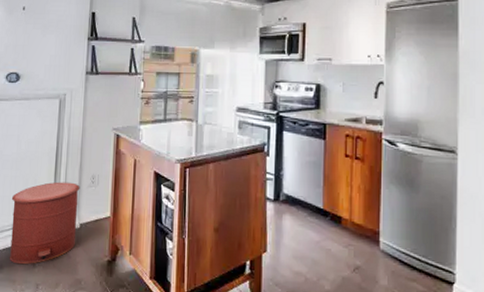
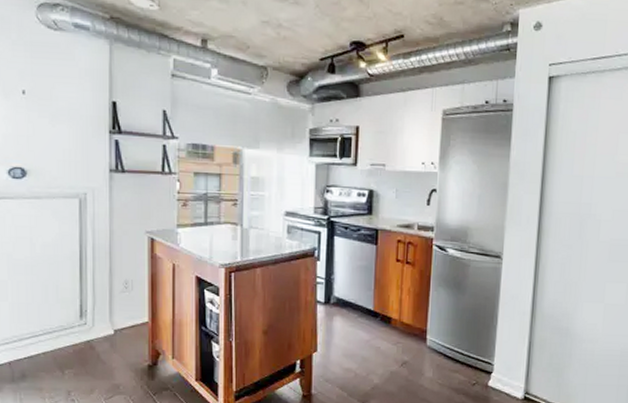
trash can: present [9,182,80,265] -> none [29,287,111,373]

